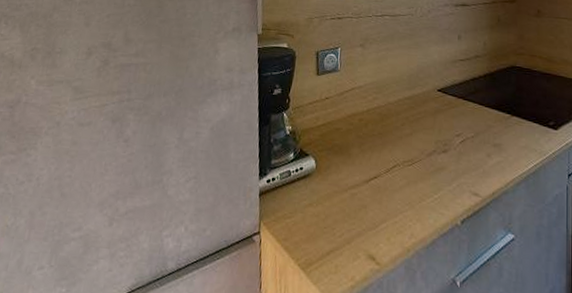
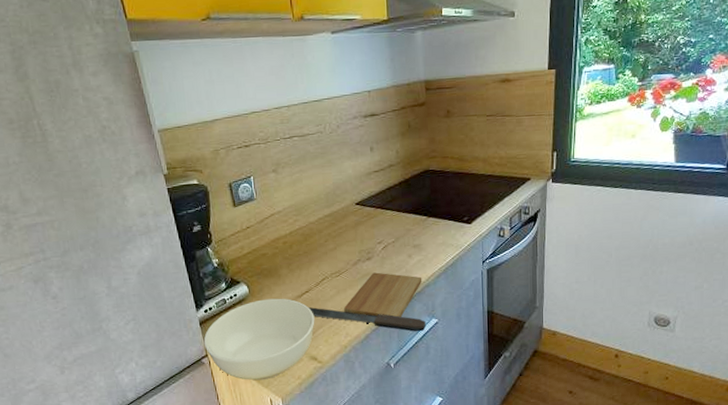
bowl: none [258,178,380,274] -> present [203,298,315,380]
kitchen knife: none [374,196,502,248] -> present [308,307,427,332]
cutting board: none [412,167,501,225] -> present [344,272,422,317]

